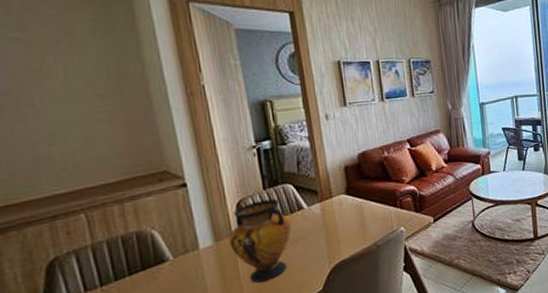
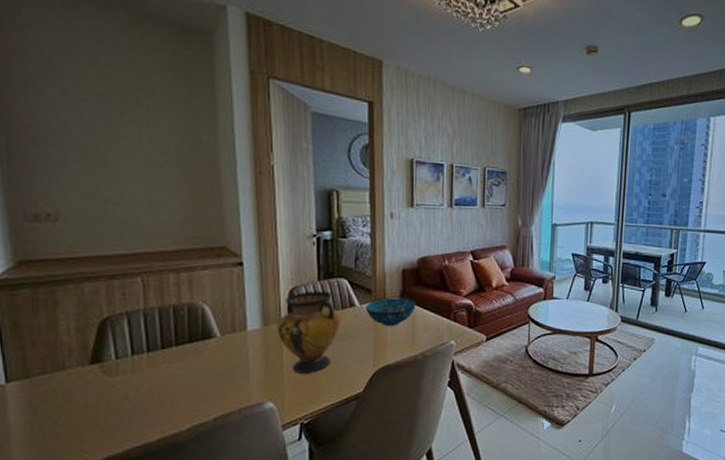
decorative bowl: none [313,193,363,224] -> present [365,298,416,327]

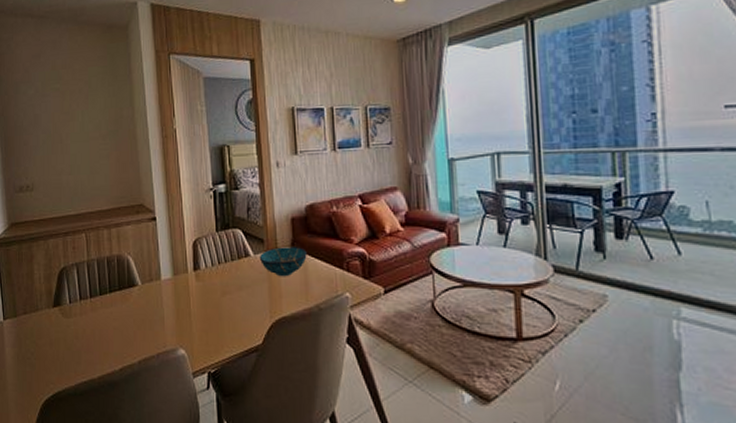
vase: present [277,291,341,373] -> none [184,242,238,322]

